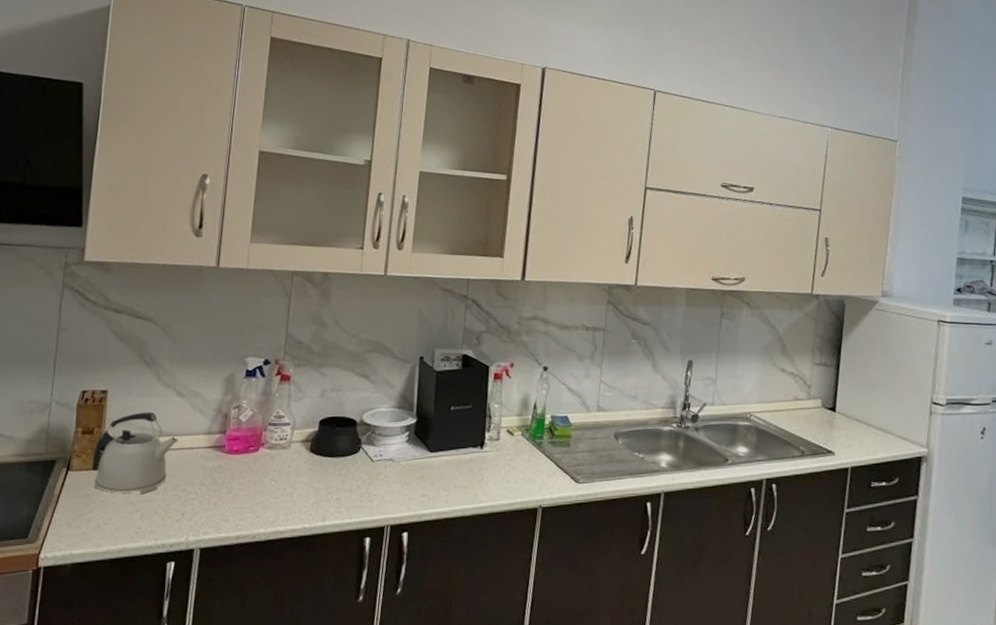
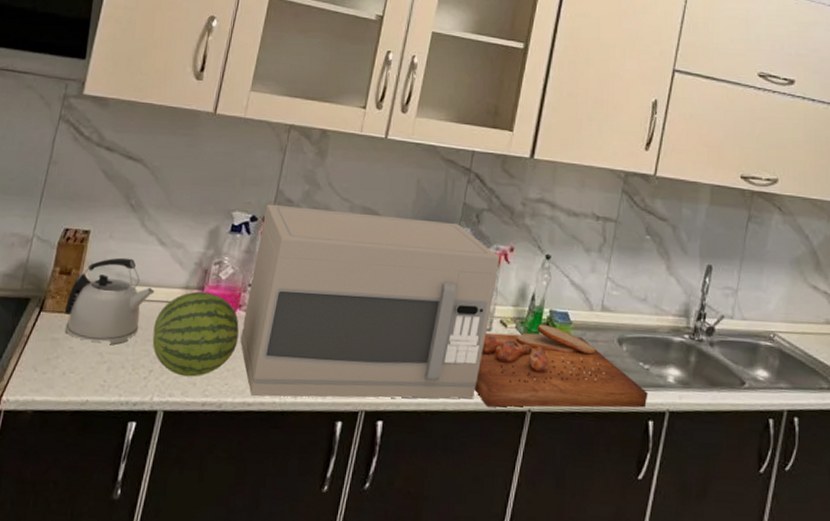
fruit: none [181,435,264,515] -> present [152,291,239,377]
microwave: none [266,346,502,525] -> present [240,204,500,399]
cutting board: none [489,429,645,509] -> present [474,325,648,409]

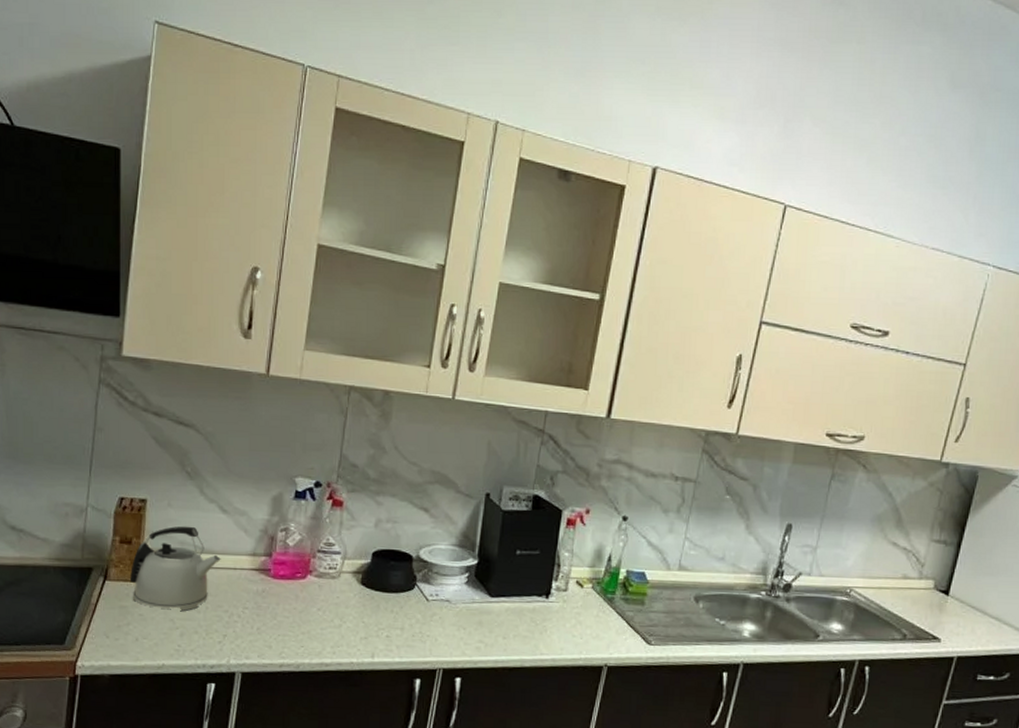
fruit: present [152,291,239,377] -> none [223,558,311,641]
microwave: present [240,204,500,399] -> none [313,469,576,658]
cutting board: present [474,325,648,409] -> none [551,585,724,663]

